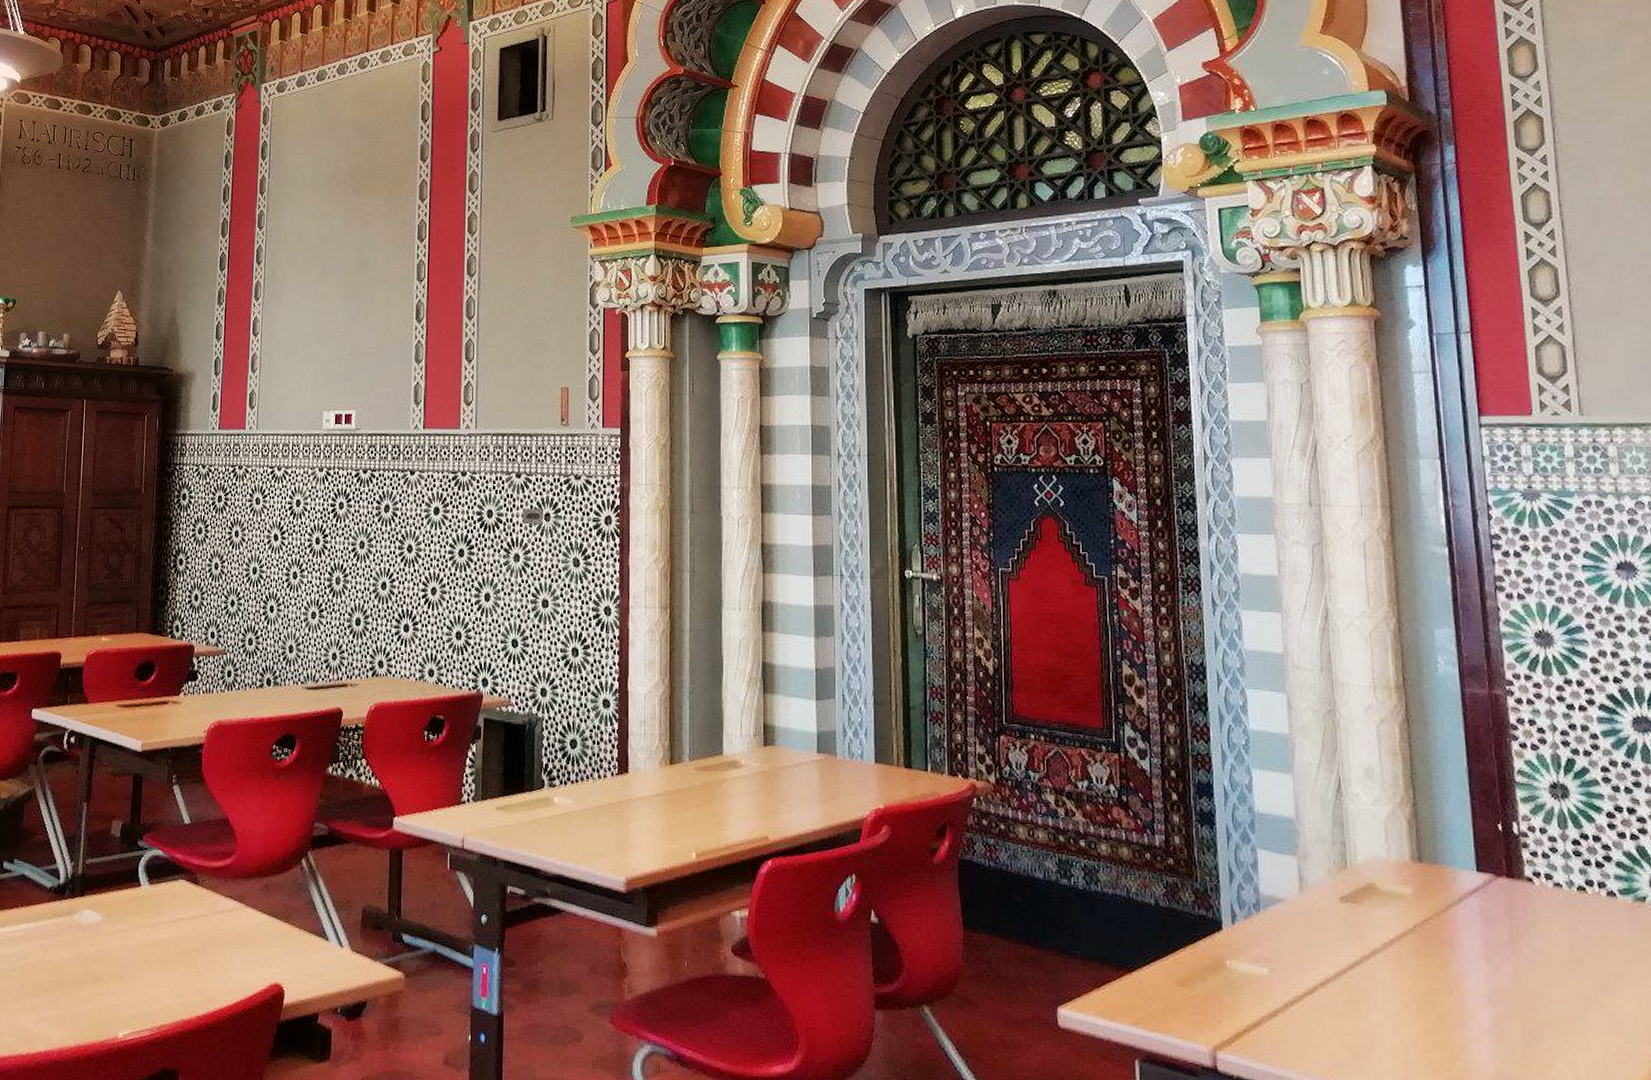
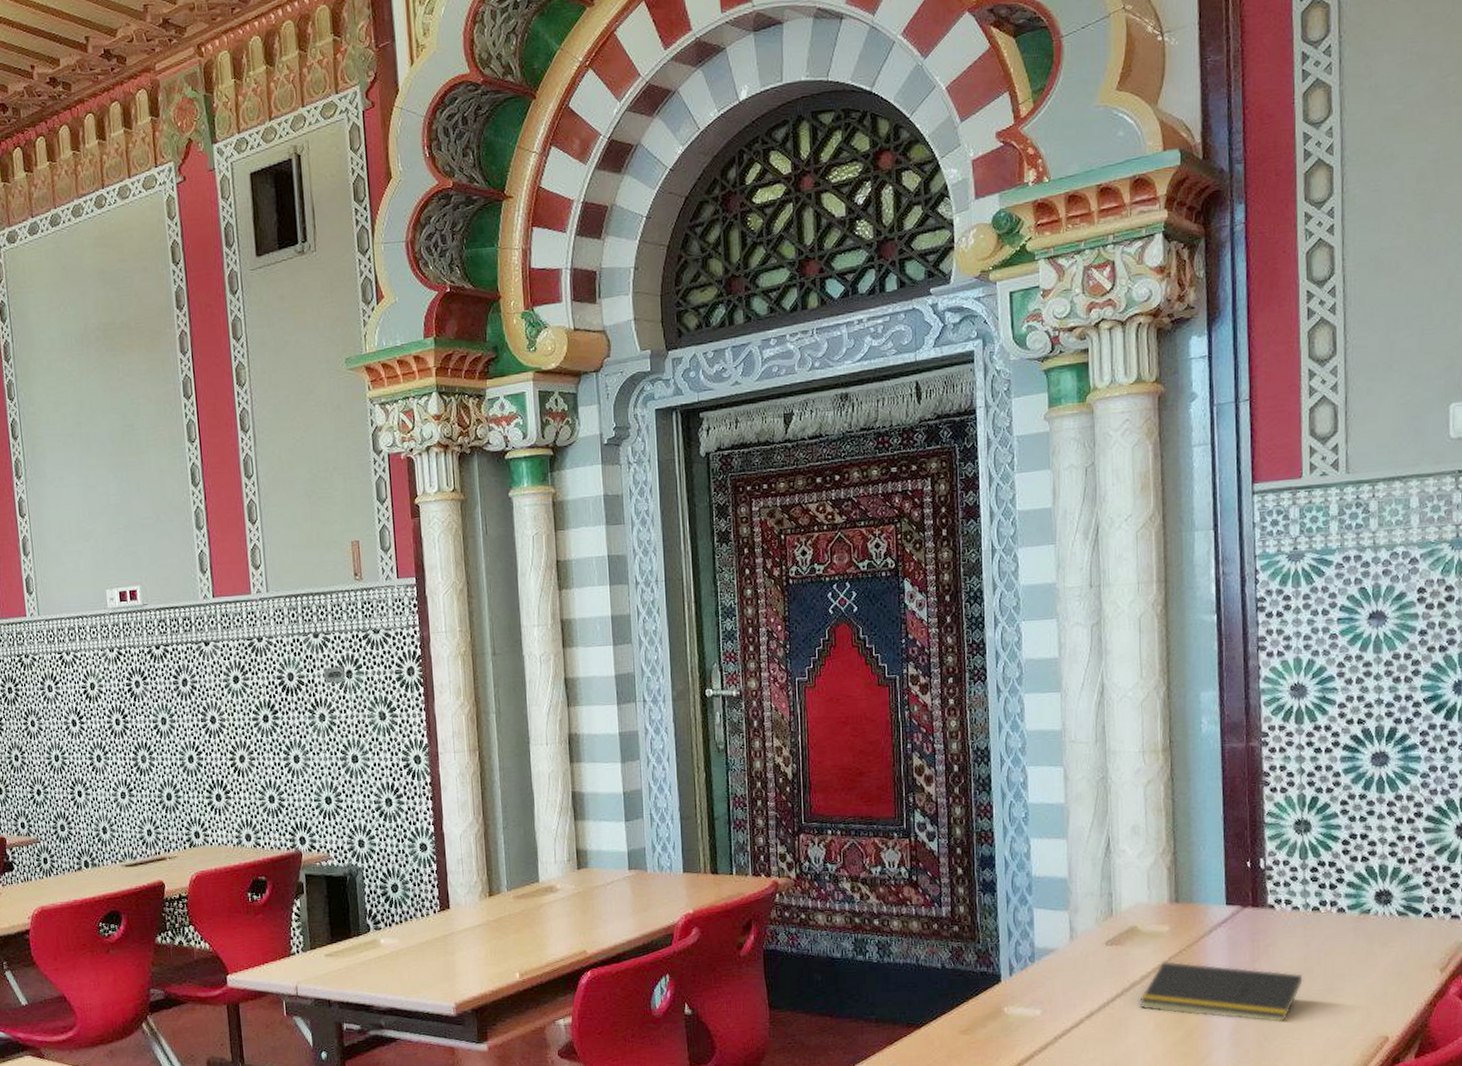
notepad: none [1382,928,1572,1021] -> present [1139,961,1303,1023]

